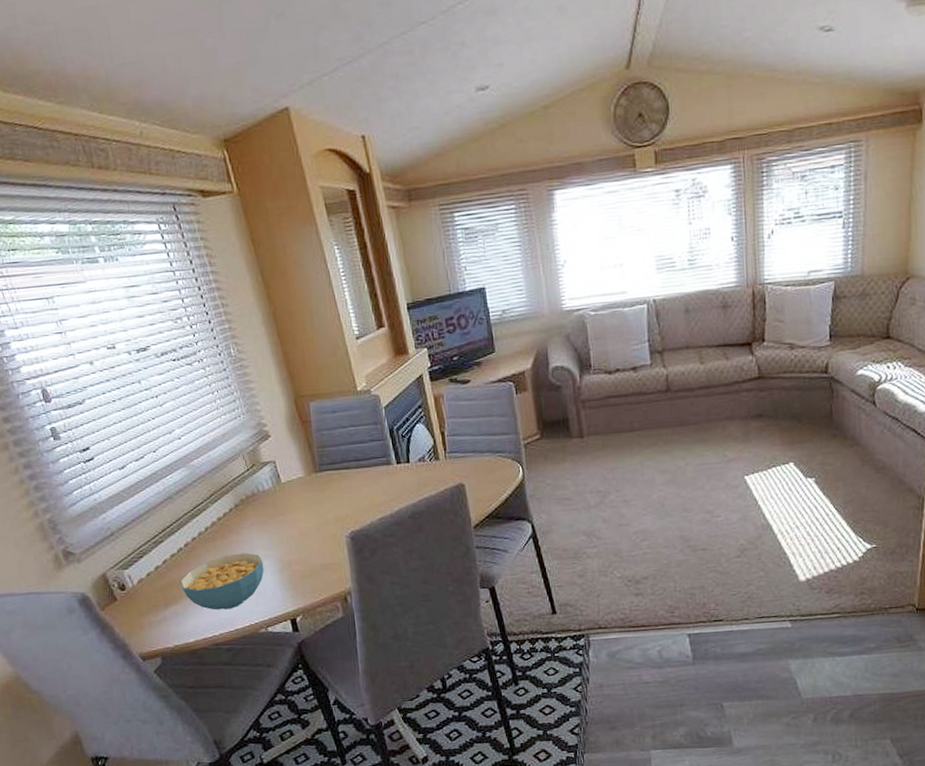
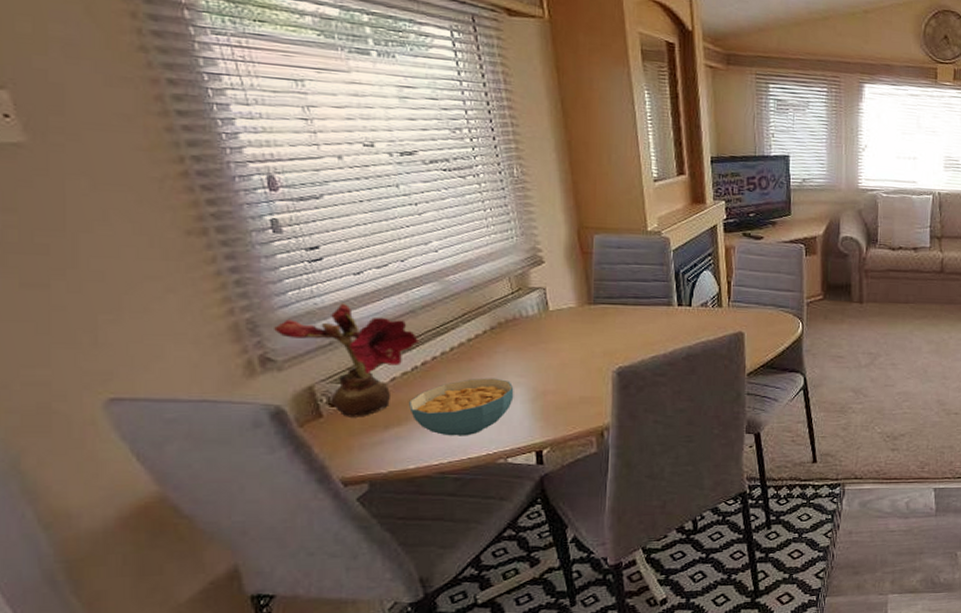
flower: none [69,496,180,599] -> present [274,303,420,417]

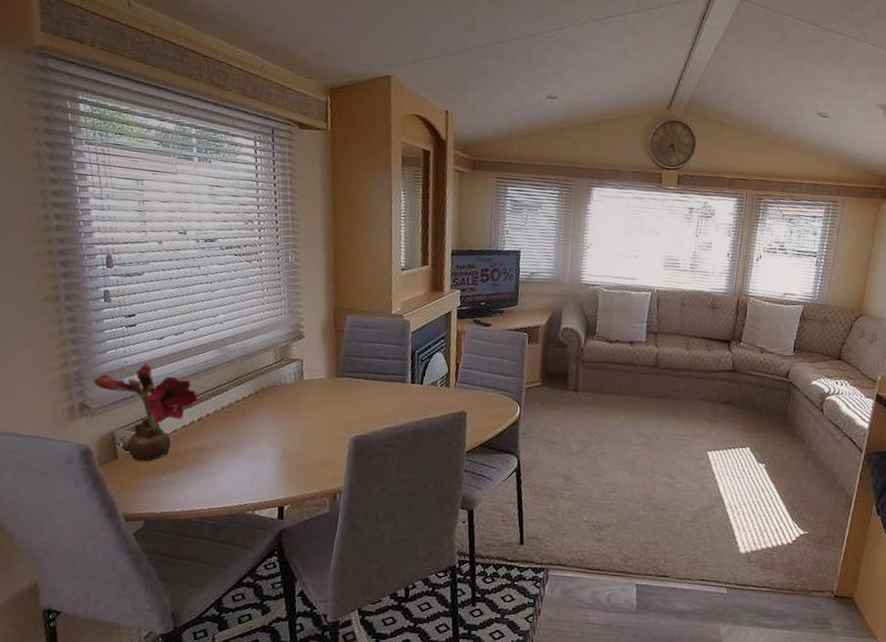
cereal bowl: present [409,378,514,436] -> none [183,436,268,487]

